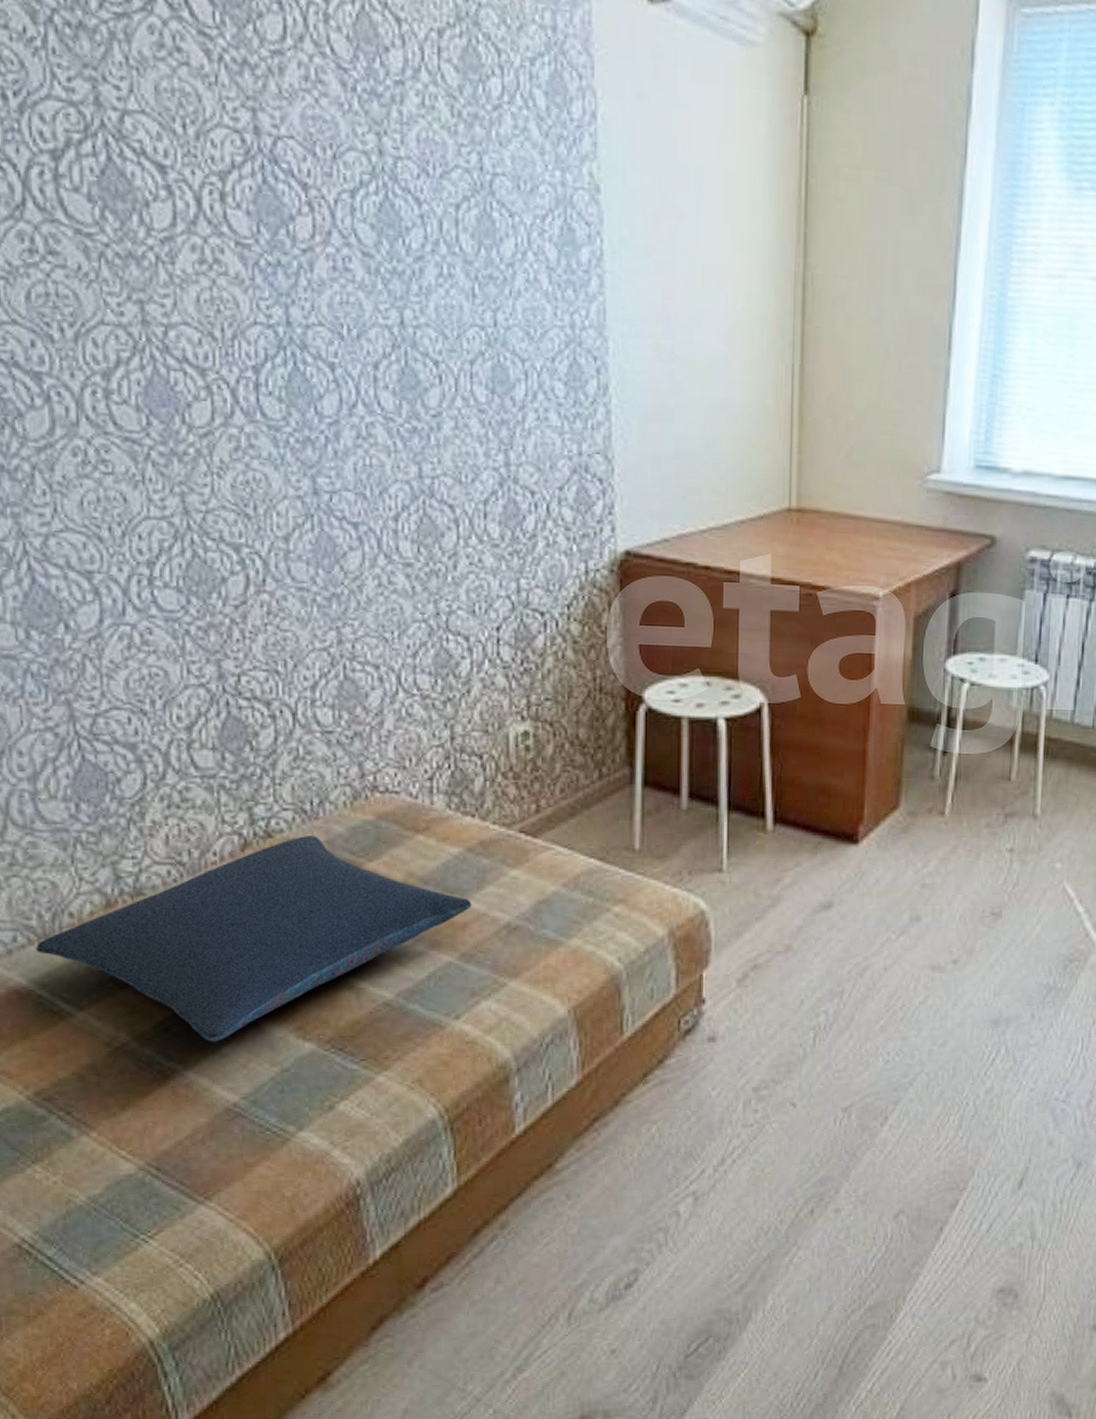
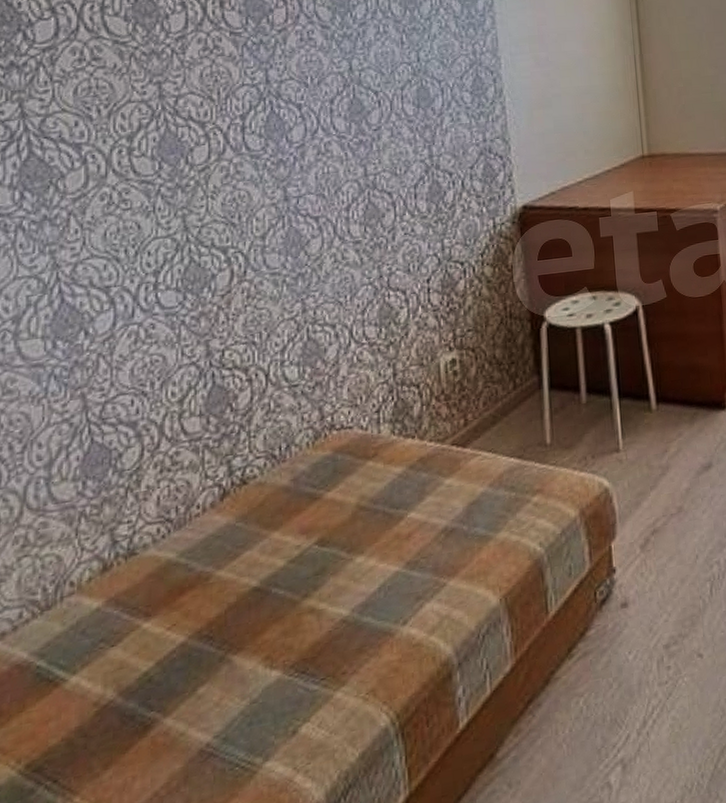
pillow: present [35,834,472,1042] -> none [38,476,415,685]

